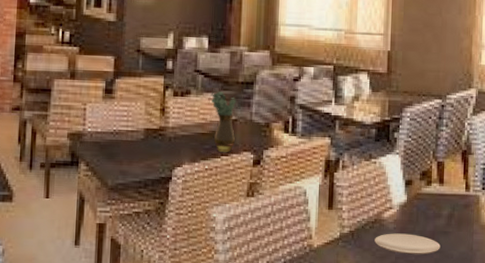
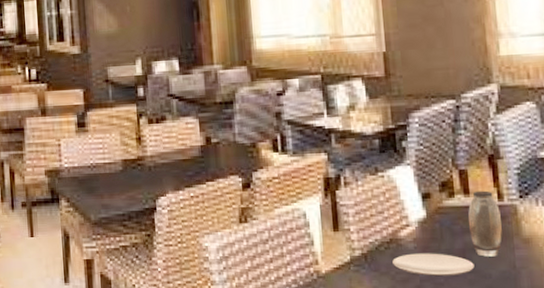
vase: present [211,89,236,153] -> none [187,112,220,178]
vase: none [439,181,466,240] -> present [468,190,502,257]

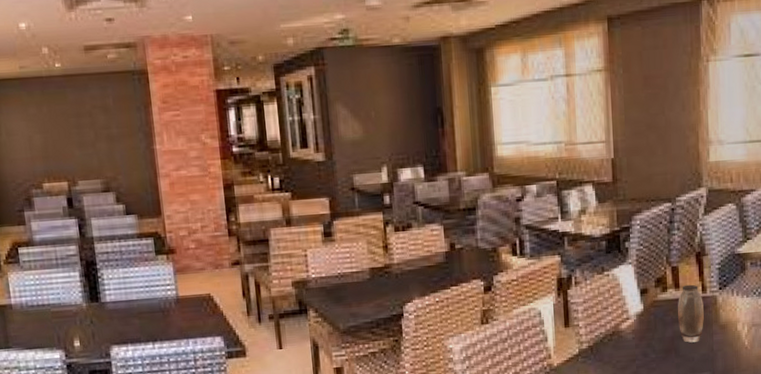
plate: present [392,253,475,277] -> none [614,342,681,363]

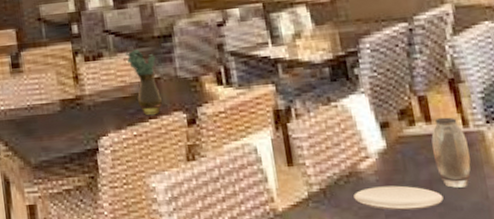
vase: none [432,219,464,283] -> present [125,47,163,116]
plate: none [614,342,681,363] -> present [354,185,444,211]

